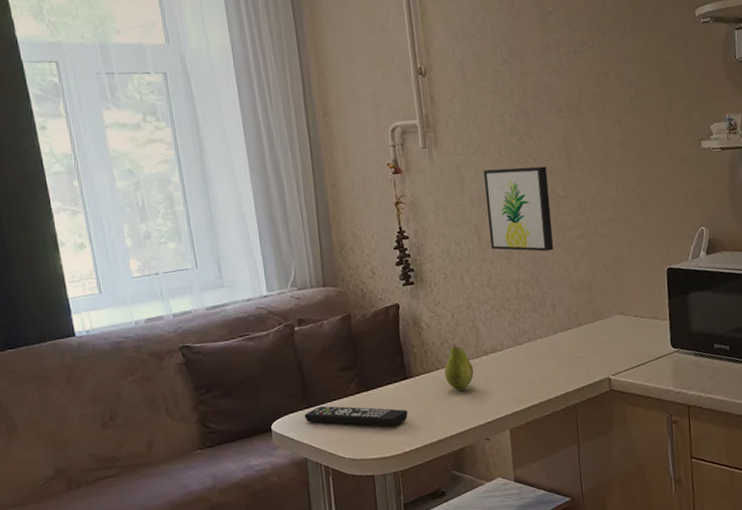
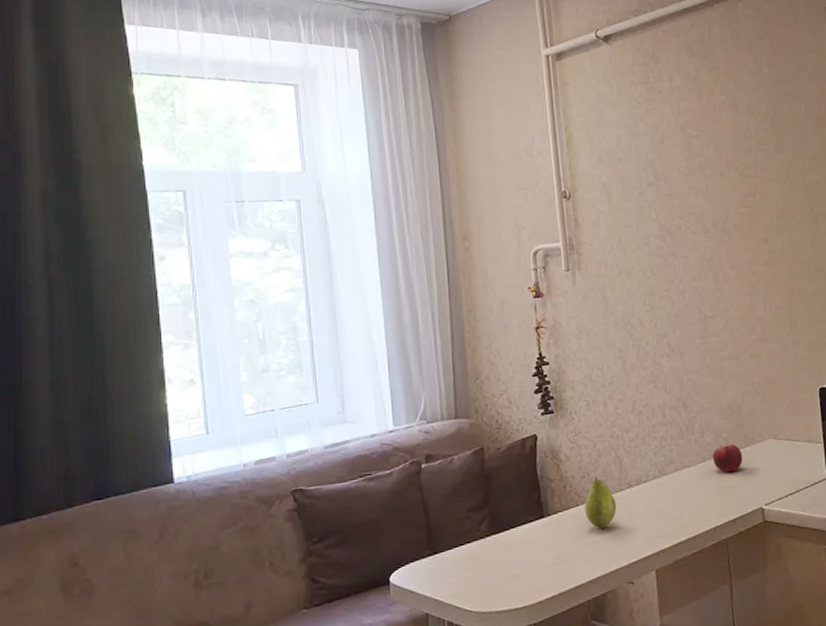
remote control: present [304,406,408,427] -> none [427,551,544,573]
wall art: present [483,166,554,252] -> none [628,286,702,374]
fruit: none [563,318,592,345] -> present [712,443,743,473]

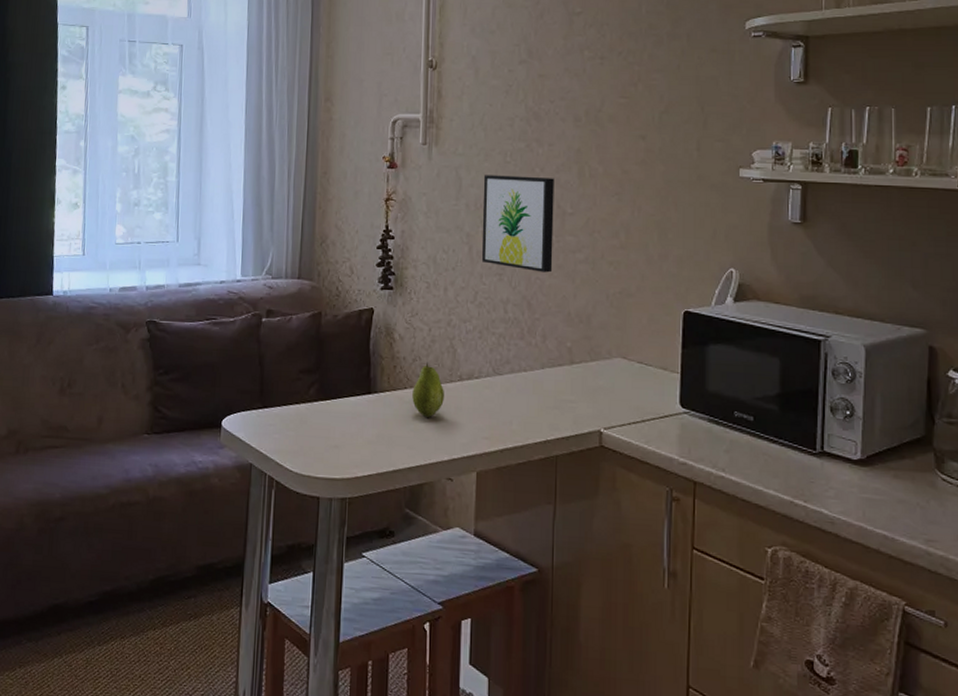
wall art: none [628,286,702,374] -> present [481,175,554,273]
fruit: present [712,443,743,473] -> none [552,354,586,386]

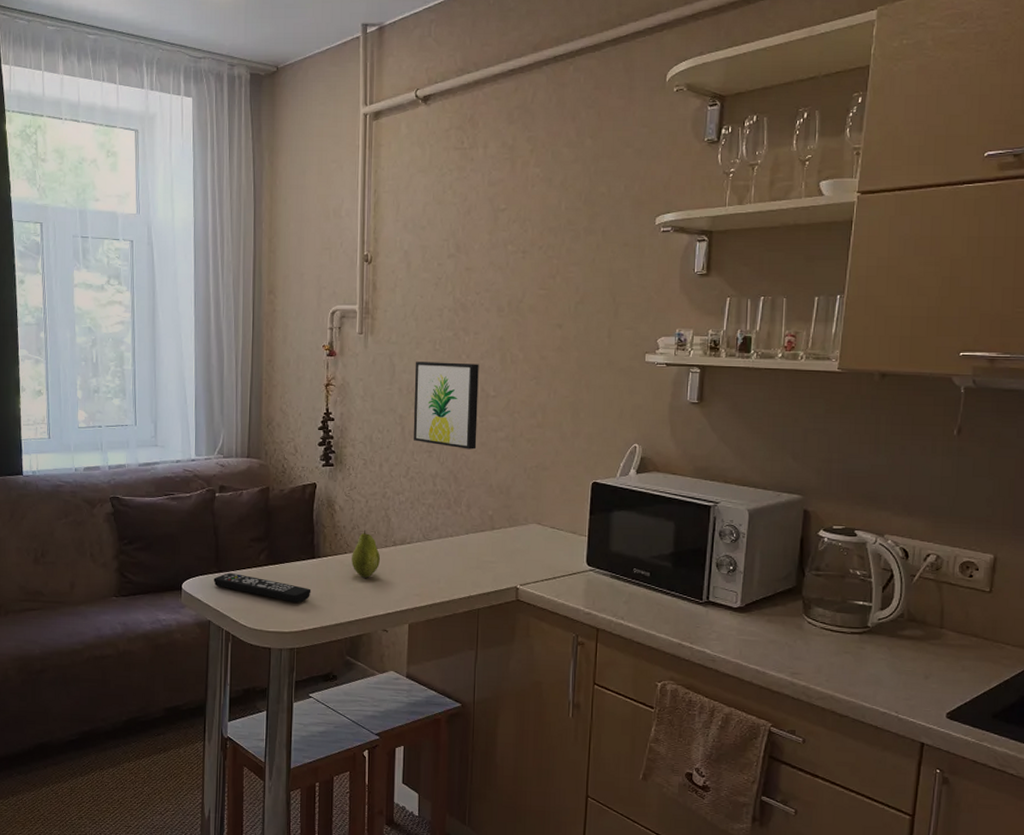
remote control: none [257,408,367,445] -> present [213,572,311,603]

